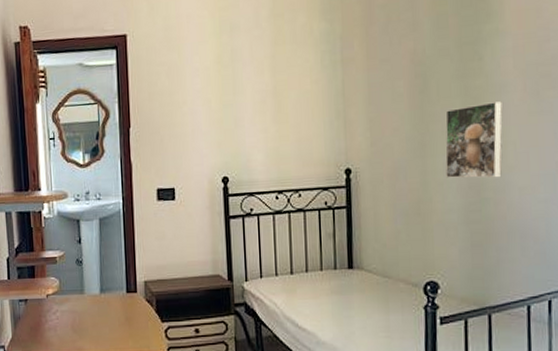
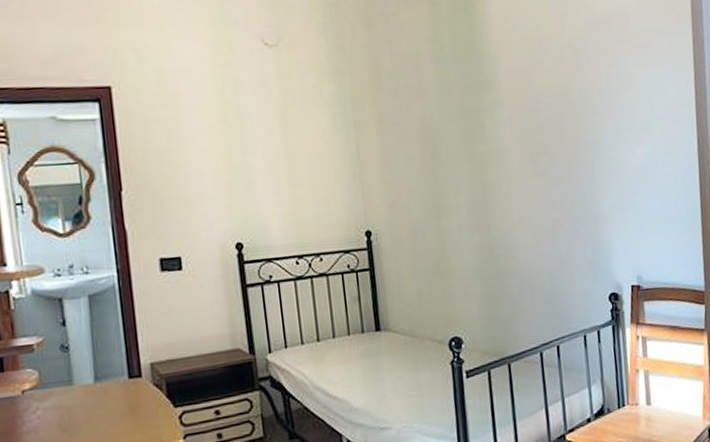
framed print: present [445,101,503,179] -> none [455,165,509,238]

